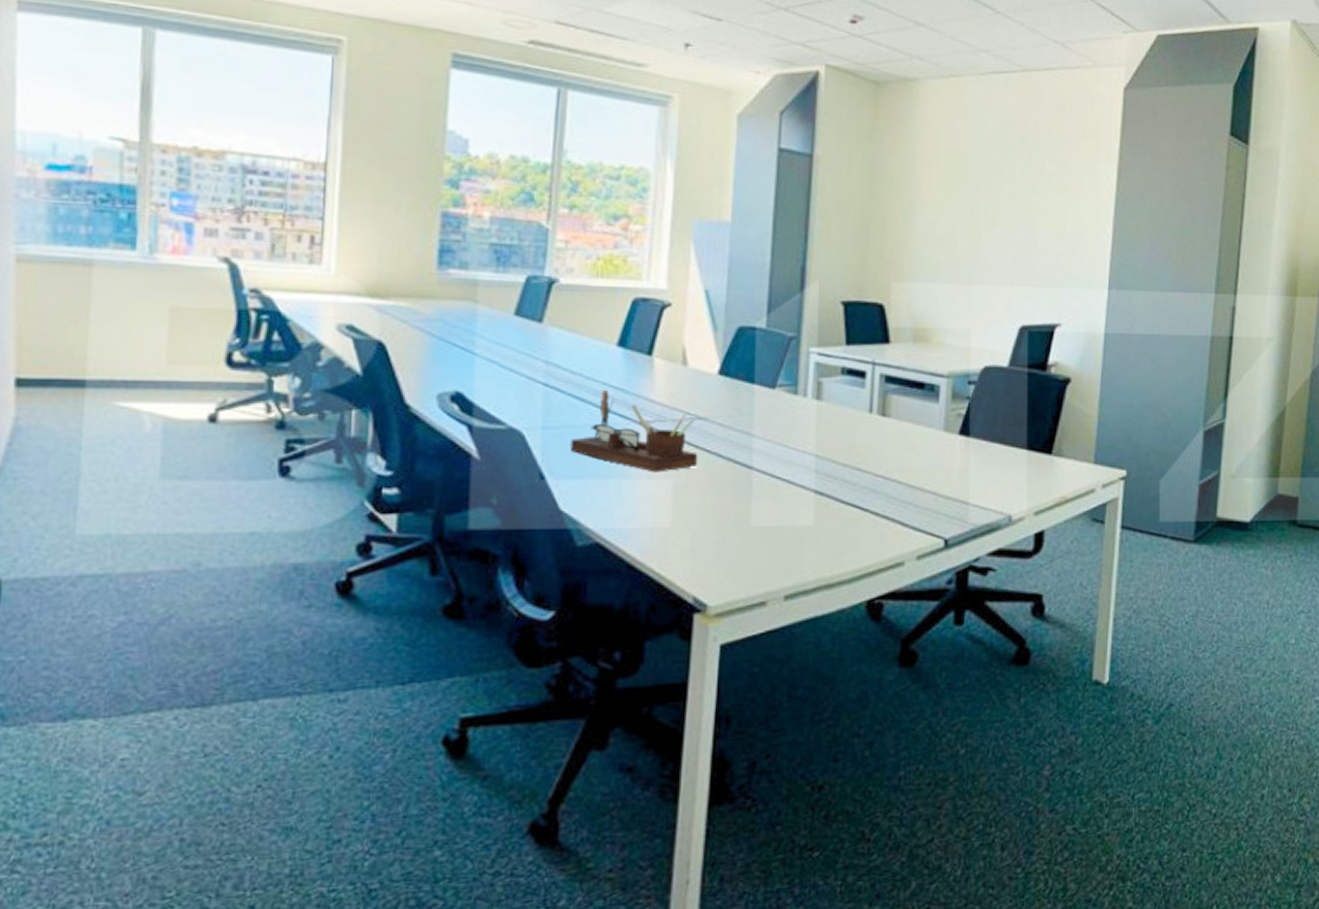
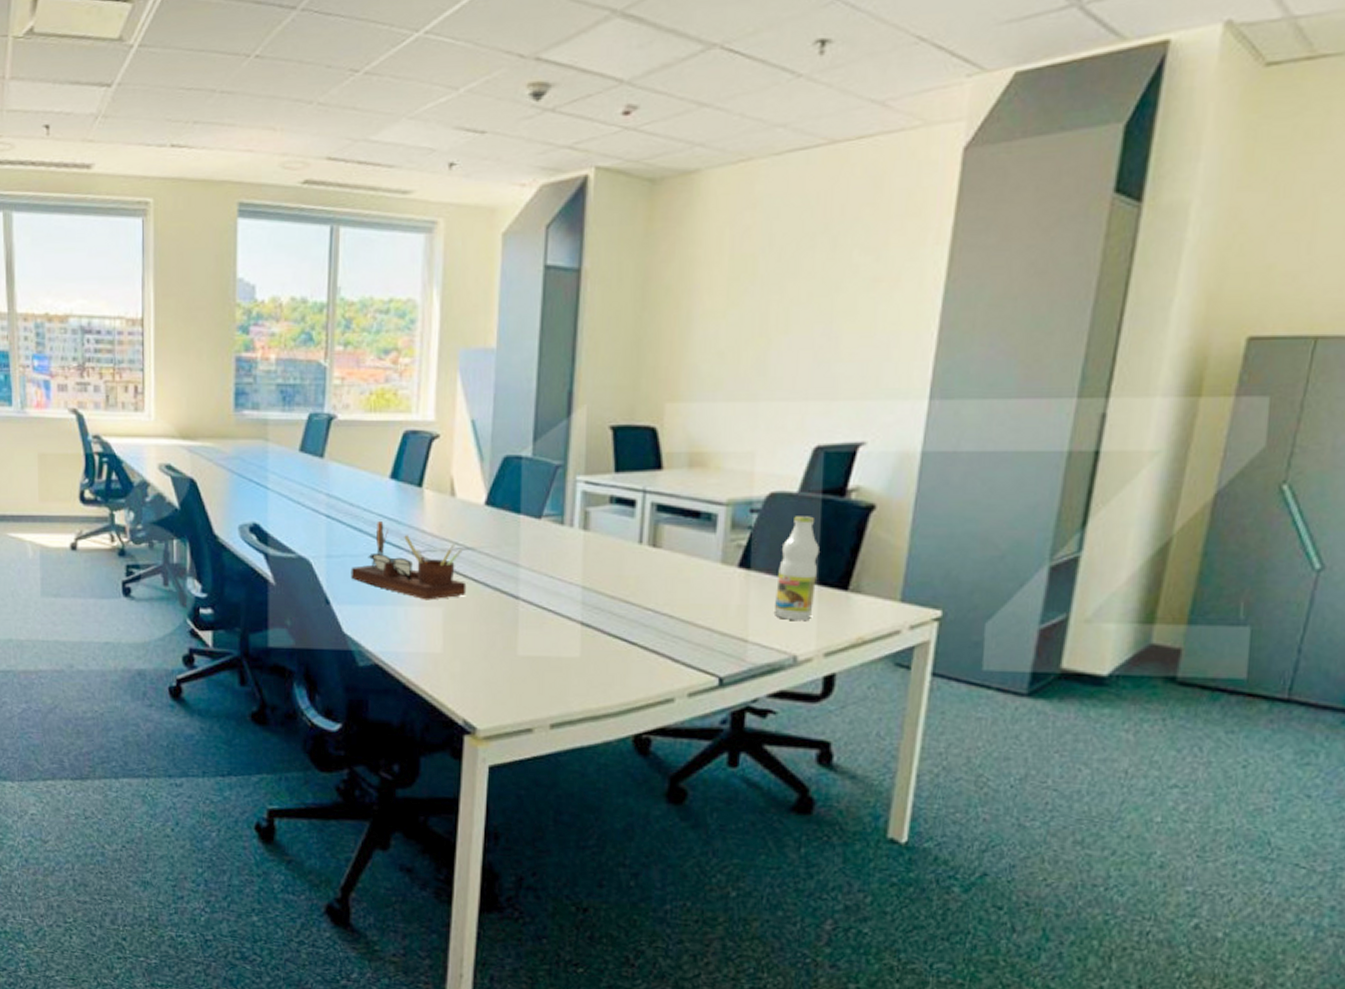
bottle: none [990,388,1027,482] -> present [773,516,819,620]

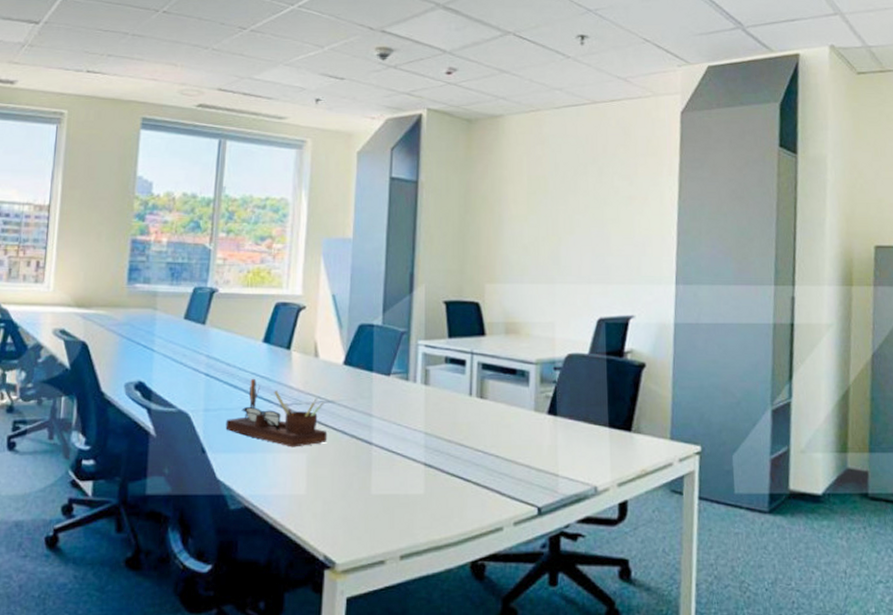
bottle: present [773,516,819,620] -> none [577,372,608,457]

